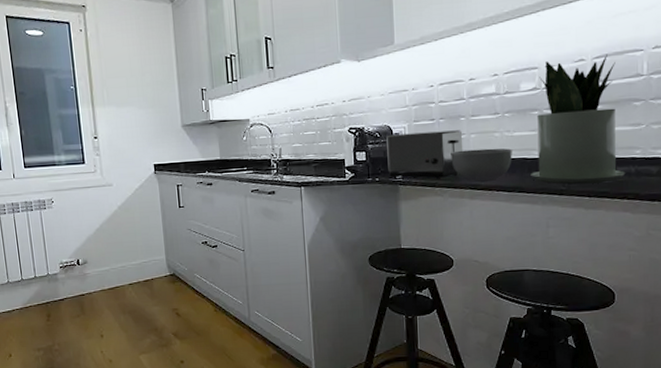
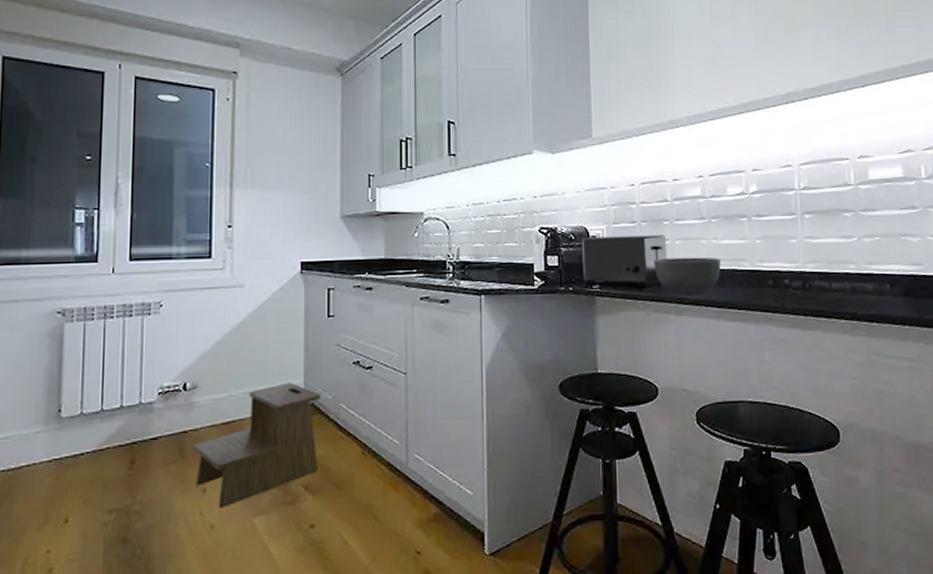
step stool: none [89,258,182,348] -> present [192,383,321,508]
planter: present [530,53,626,184] -> none [741,160,841,301]

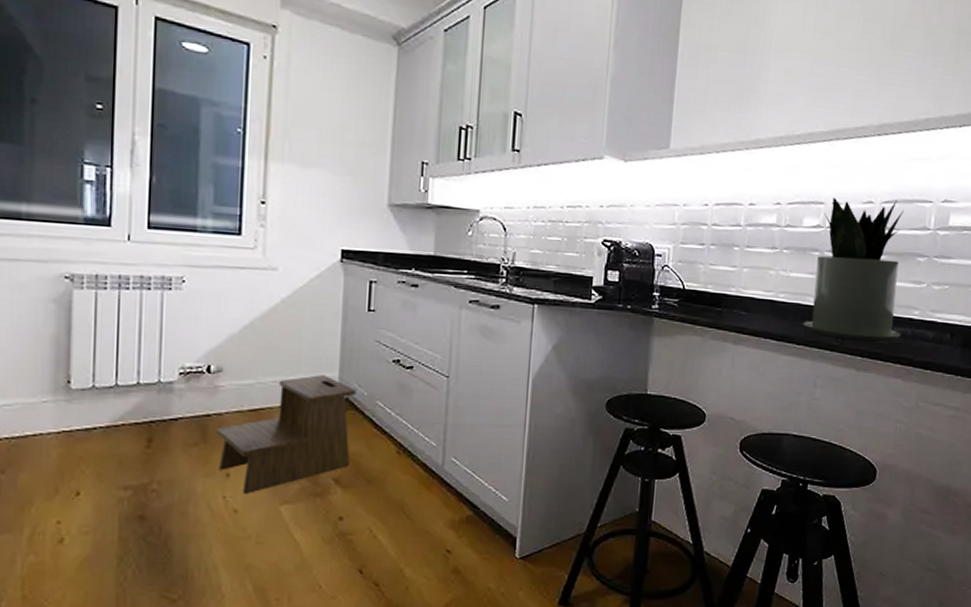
toaster: present [582,235,668,289] -> none [643,255,735,315]
bowl: present [654,257,722,296] -> none [717,284,788,327]
planter: none [741,160,841,301] -> present [803,198,904,343]

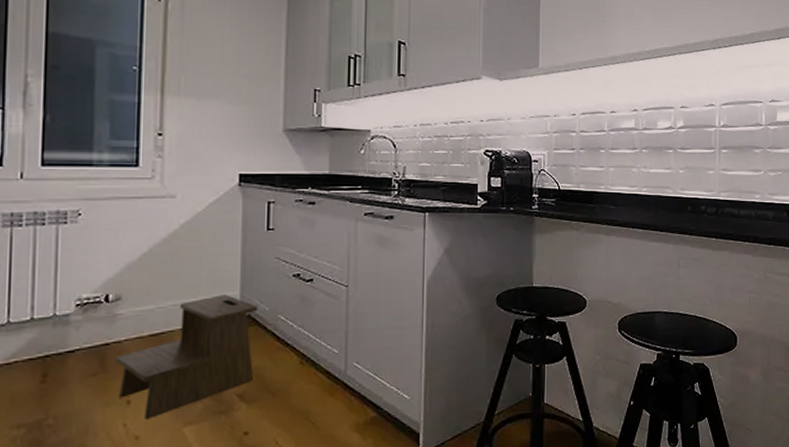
planter: present [803,198,904,343] -> none [664,102,747,225]

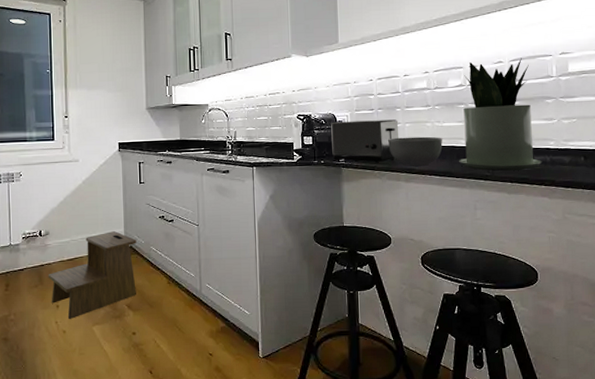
toaster: none [524,161,602,211] -> present [331,119,399,162]
bowl: none [589,183,649,218] -> present [388,136,443,167]
planter: none [664,102,747,225] -> present [459,57,542,171]

